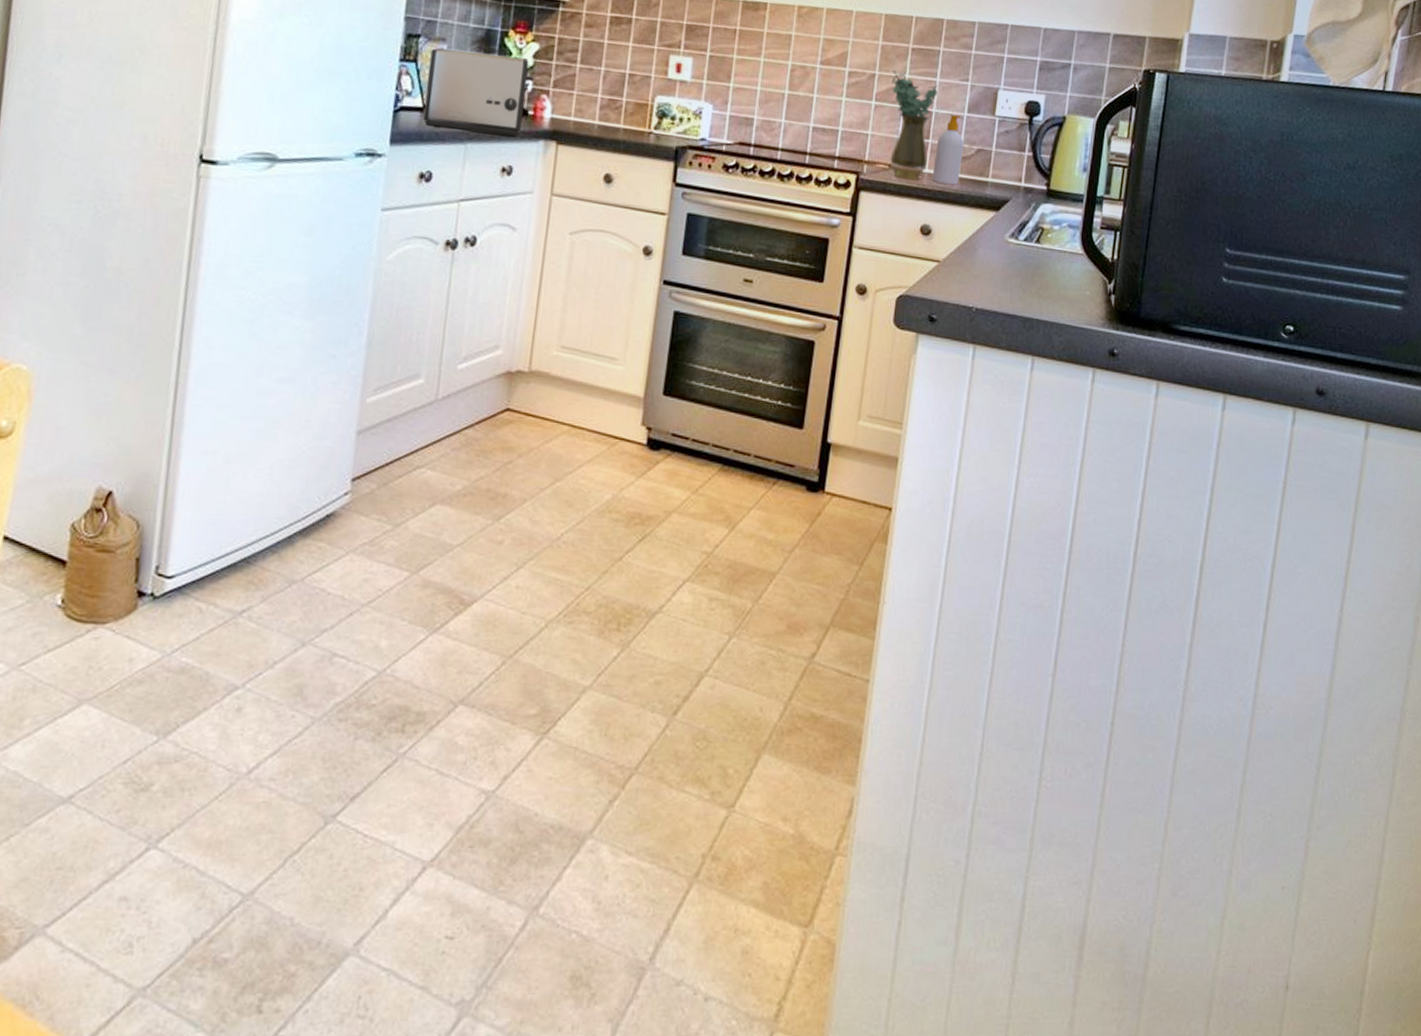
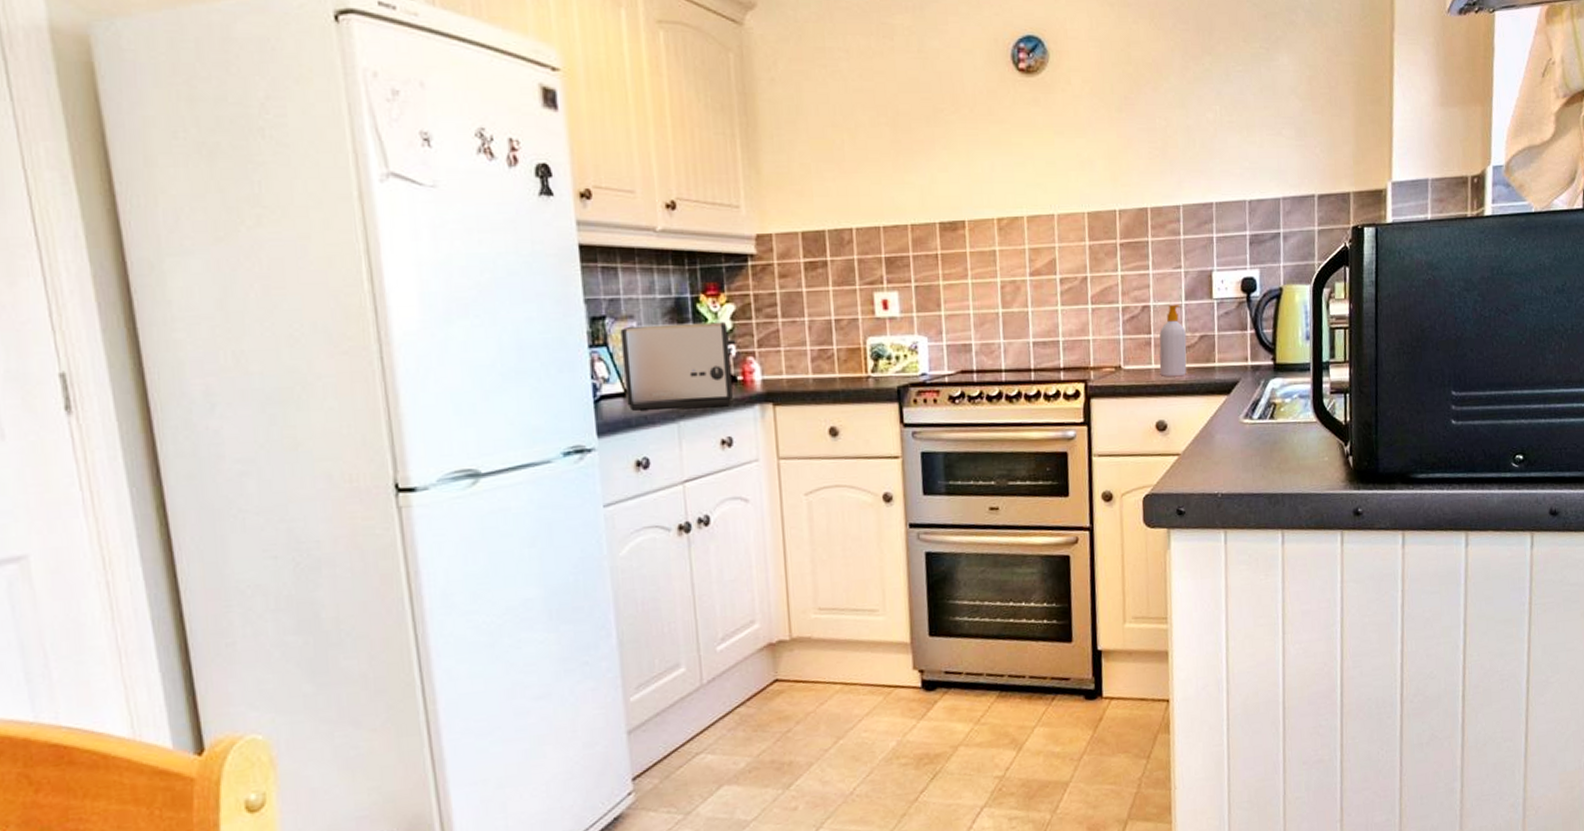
vase: present [890,70,938,181] -> none [1104,270,1153,380]

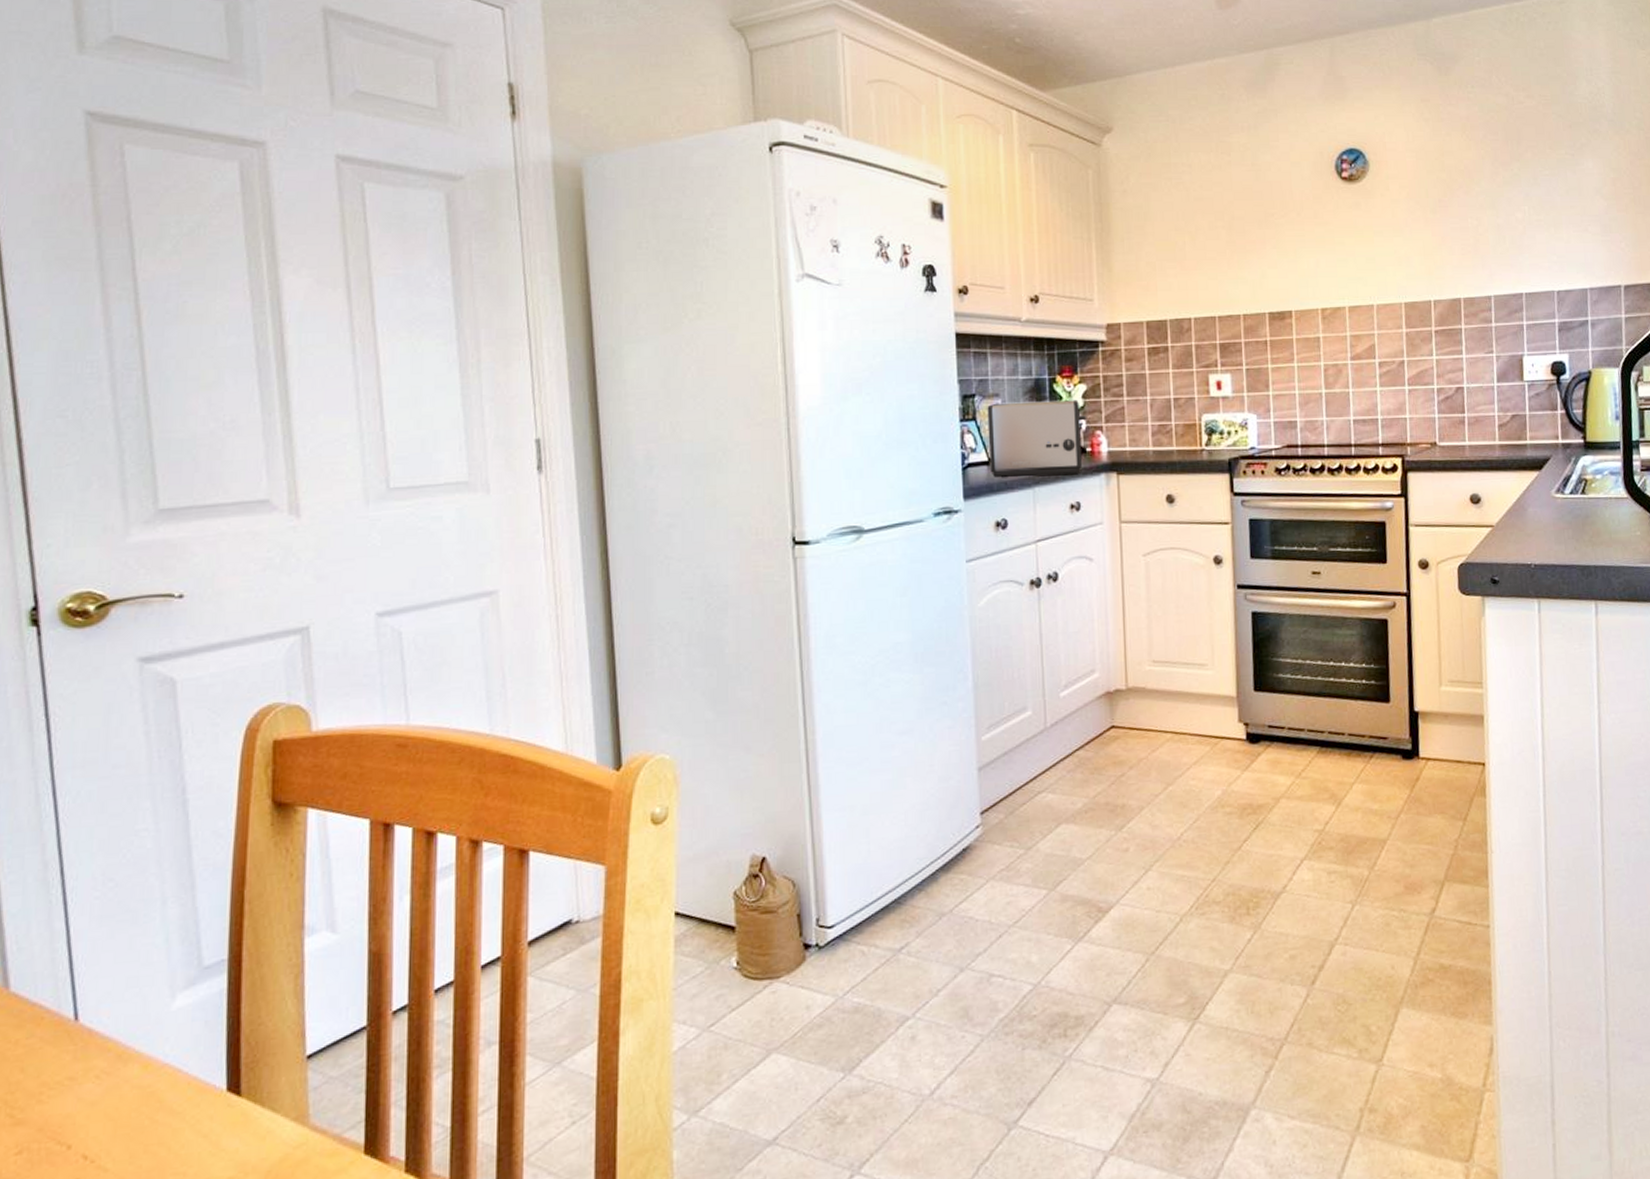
soap bottle: present [1159,305,1187,377] -> none [1472,387,1500,454]

